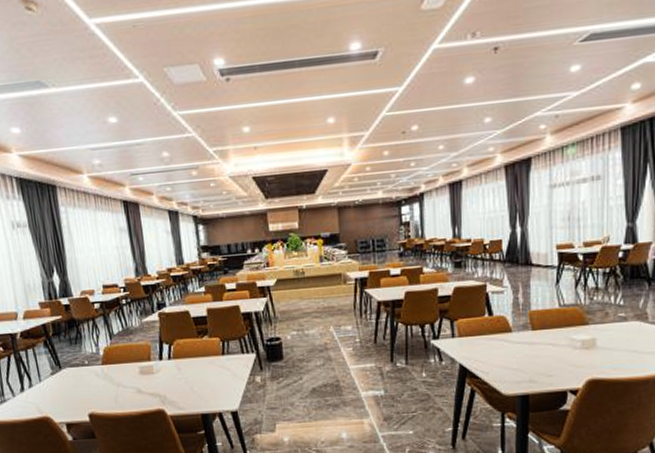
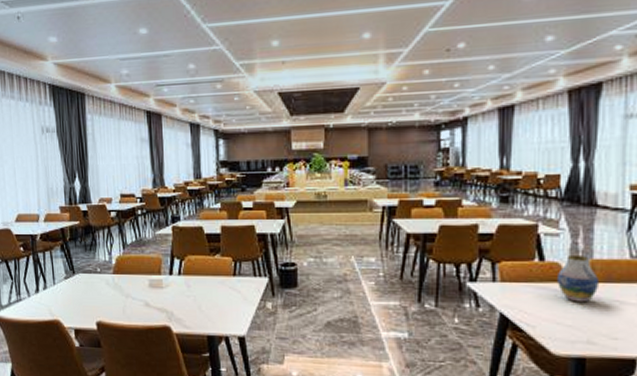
vase: none [504,308,536,349] -> present [558,256,598,303]

